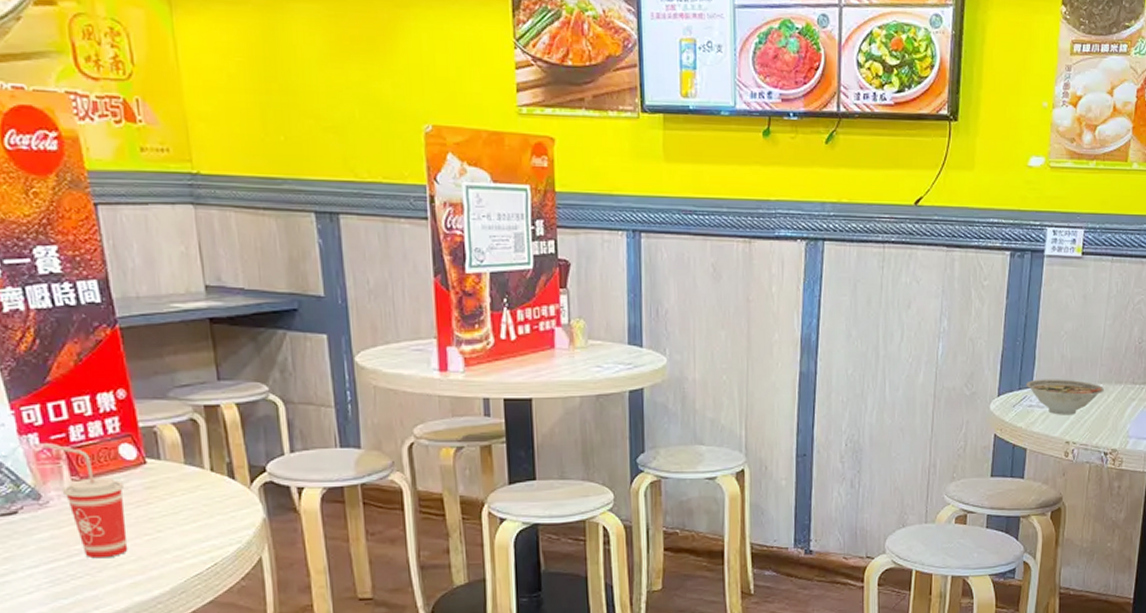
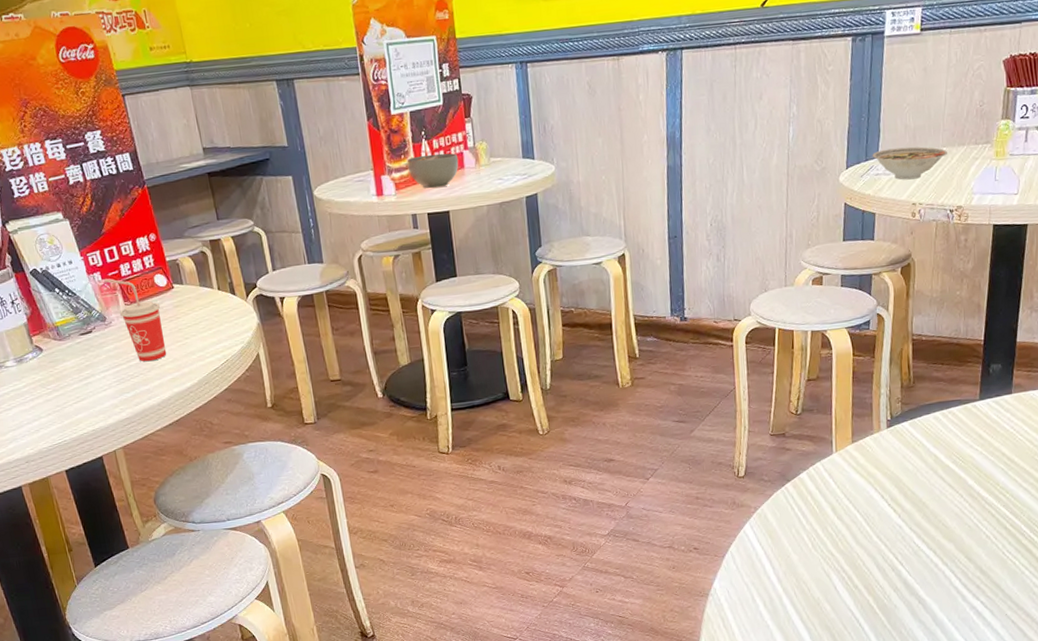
soup bowl: none [482,327,548,369] -> present [407,153,459,189]

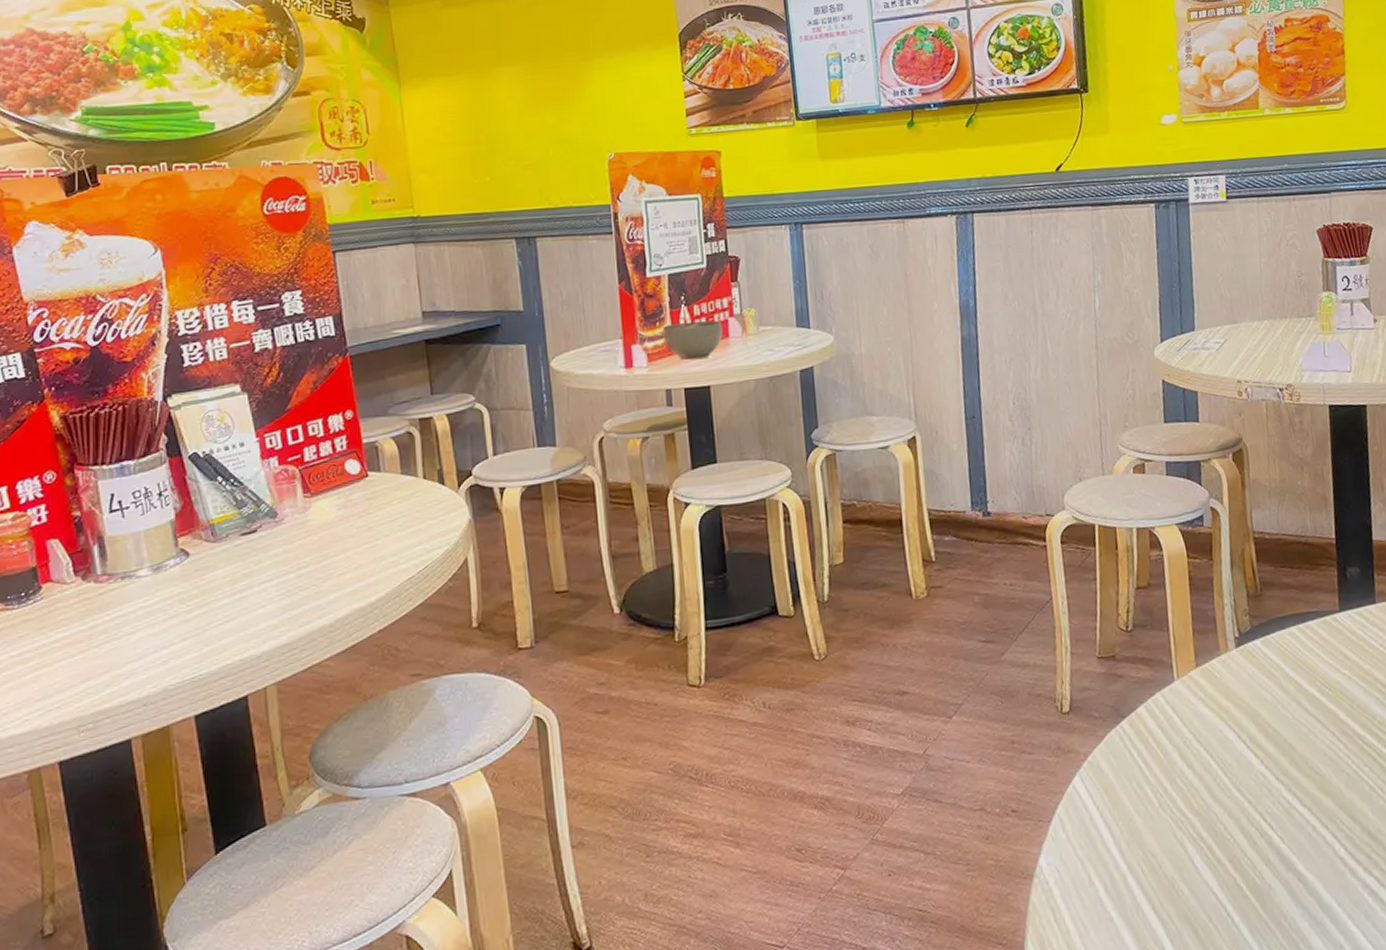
beverage cup: present [104,279,167,362] -> none [281,465,350,570]
soup bowl: present [872,146,948,180] -> none [1187,319,1270,356]

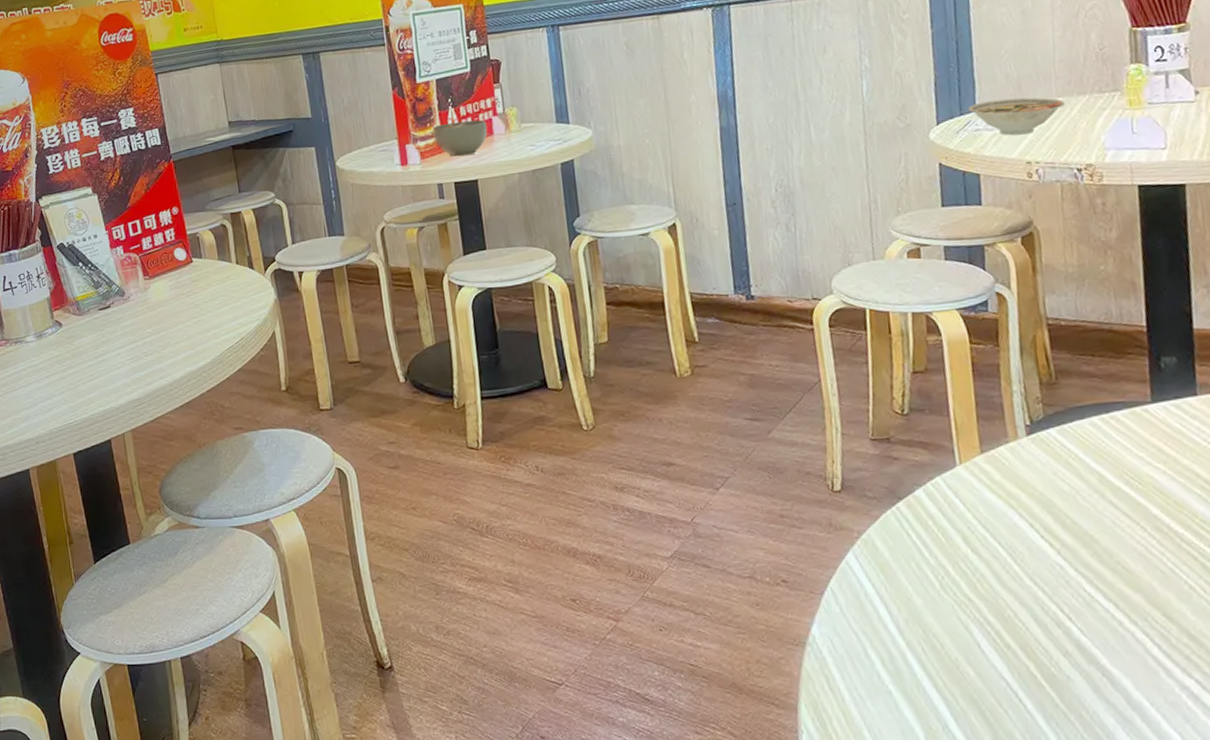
soup bowl: none [1187,319,1270,356] -> present [967,97,1066,136]

